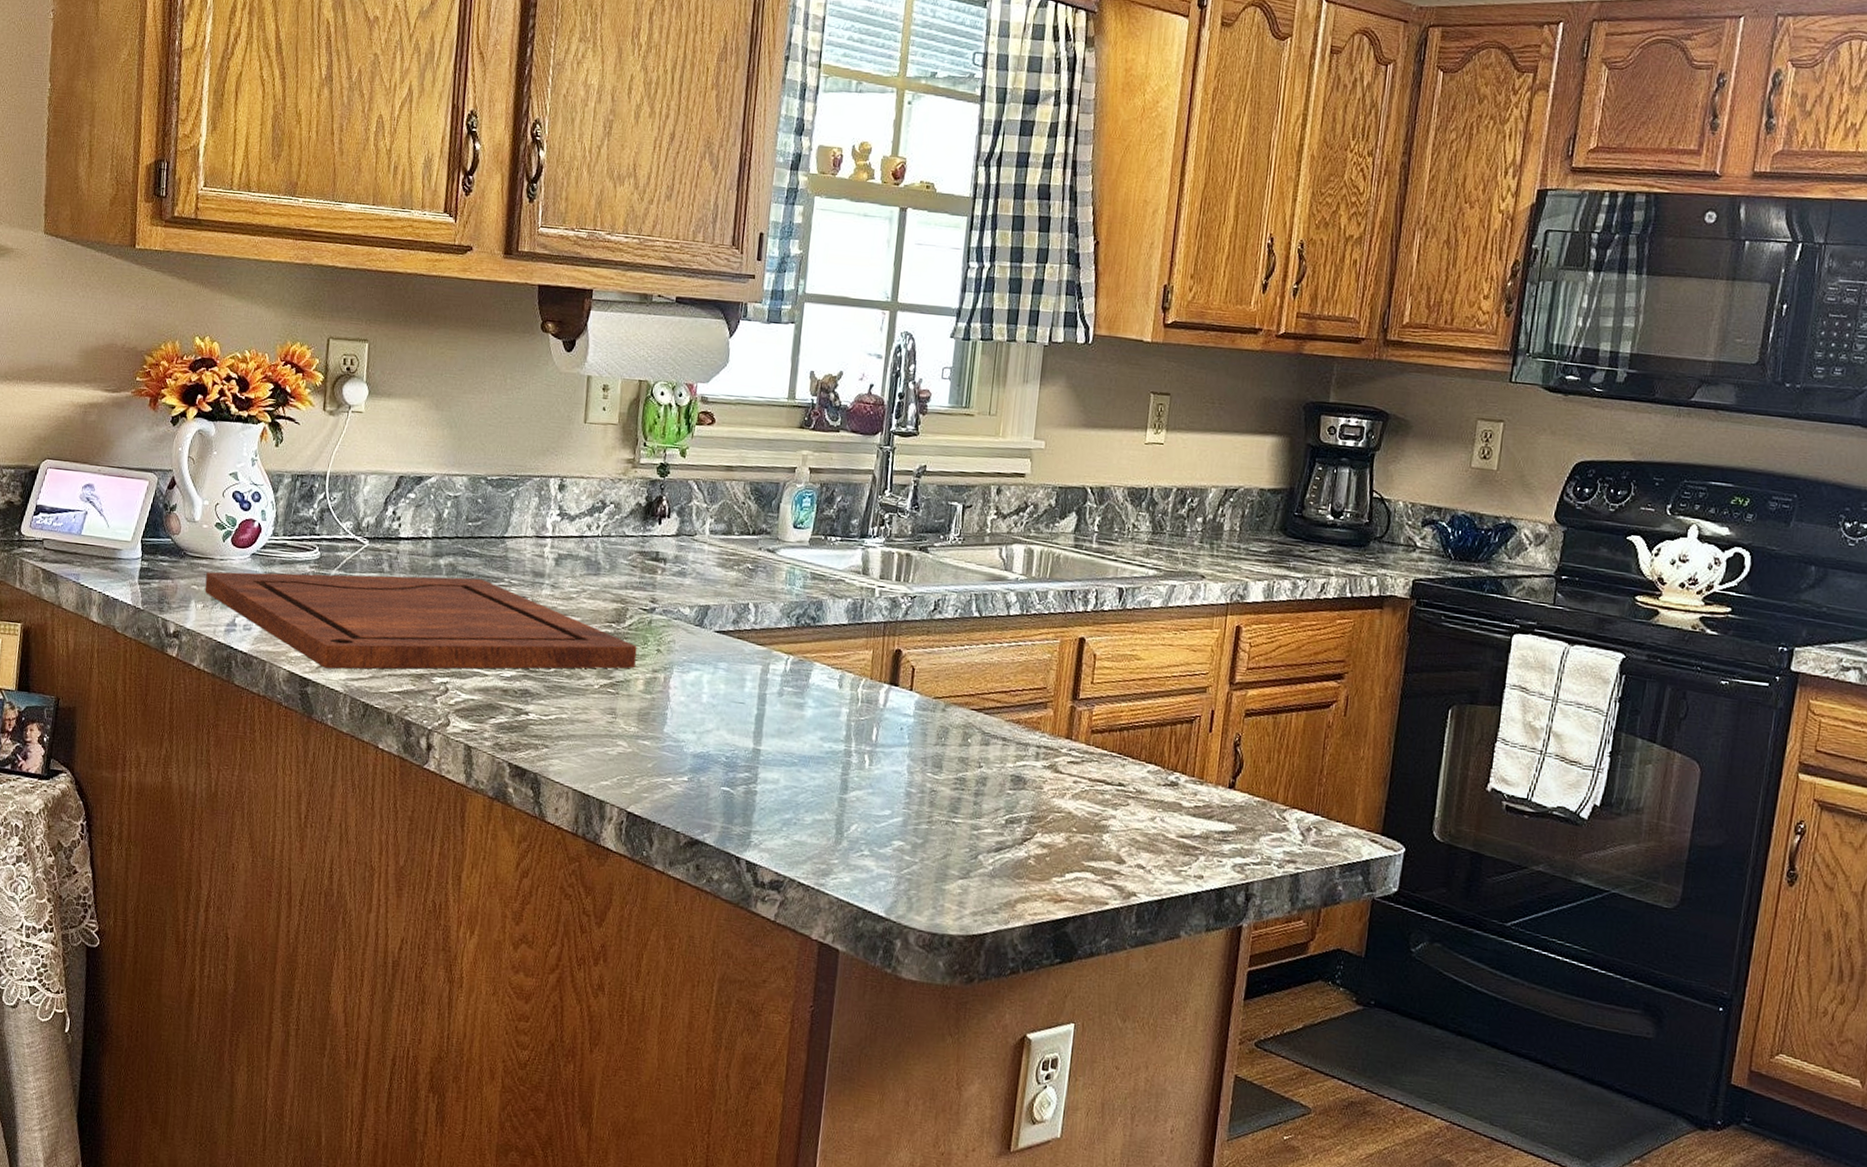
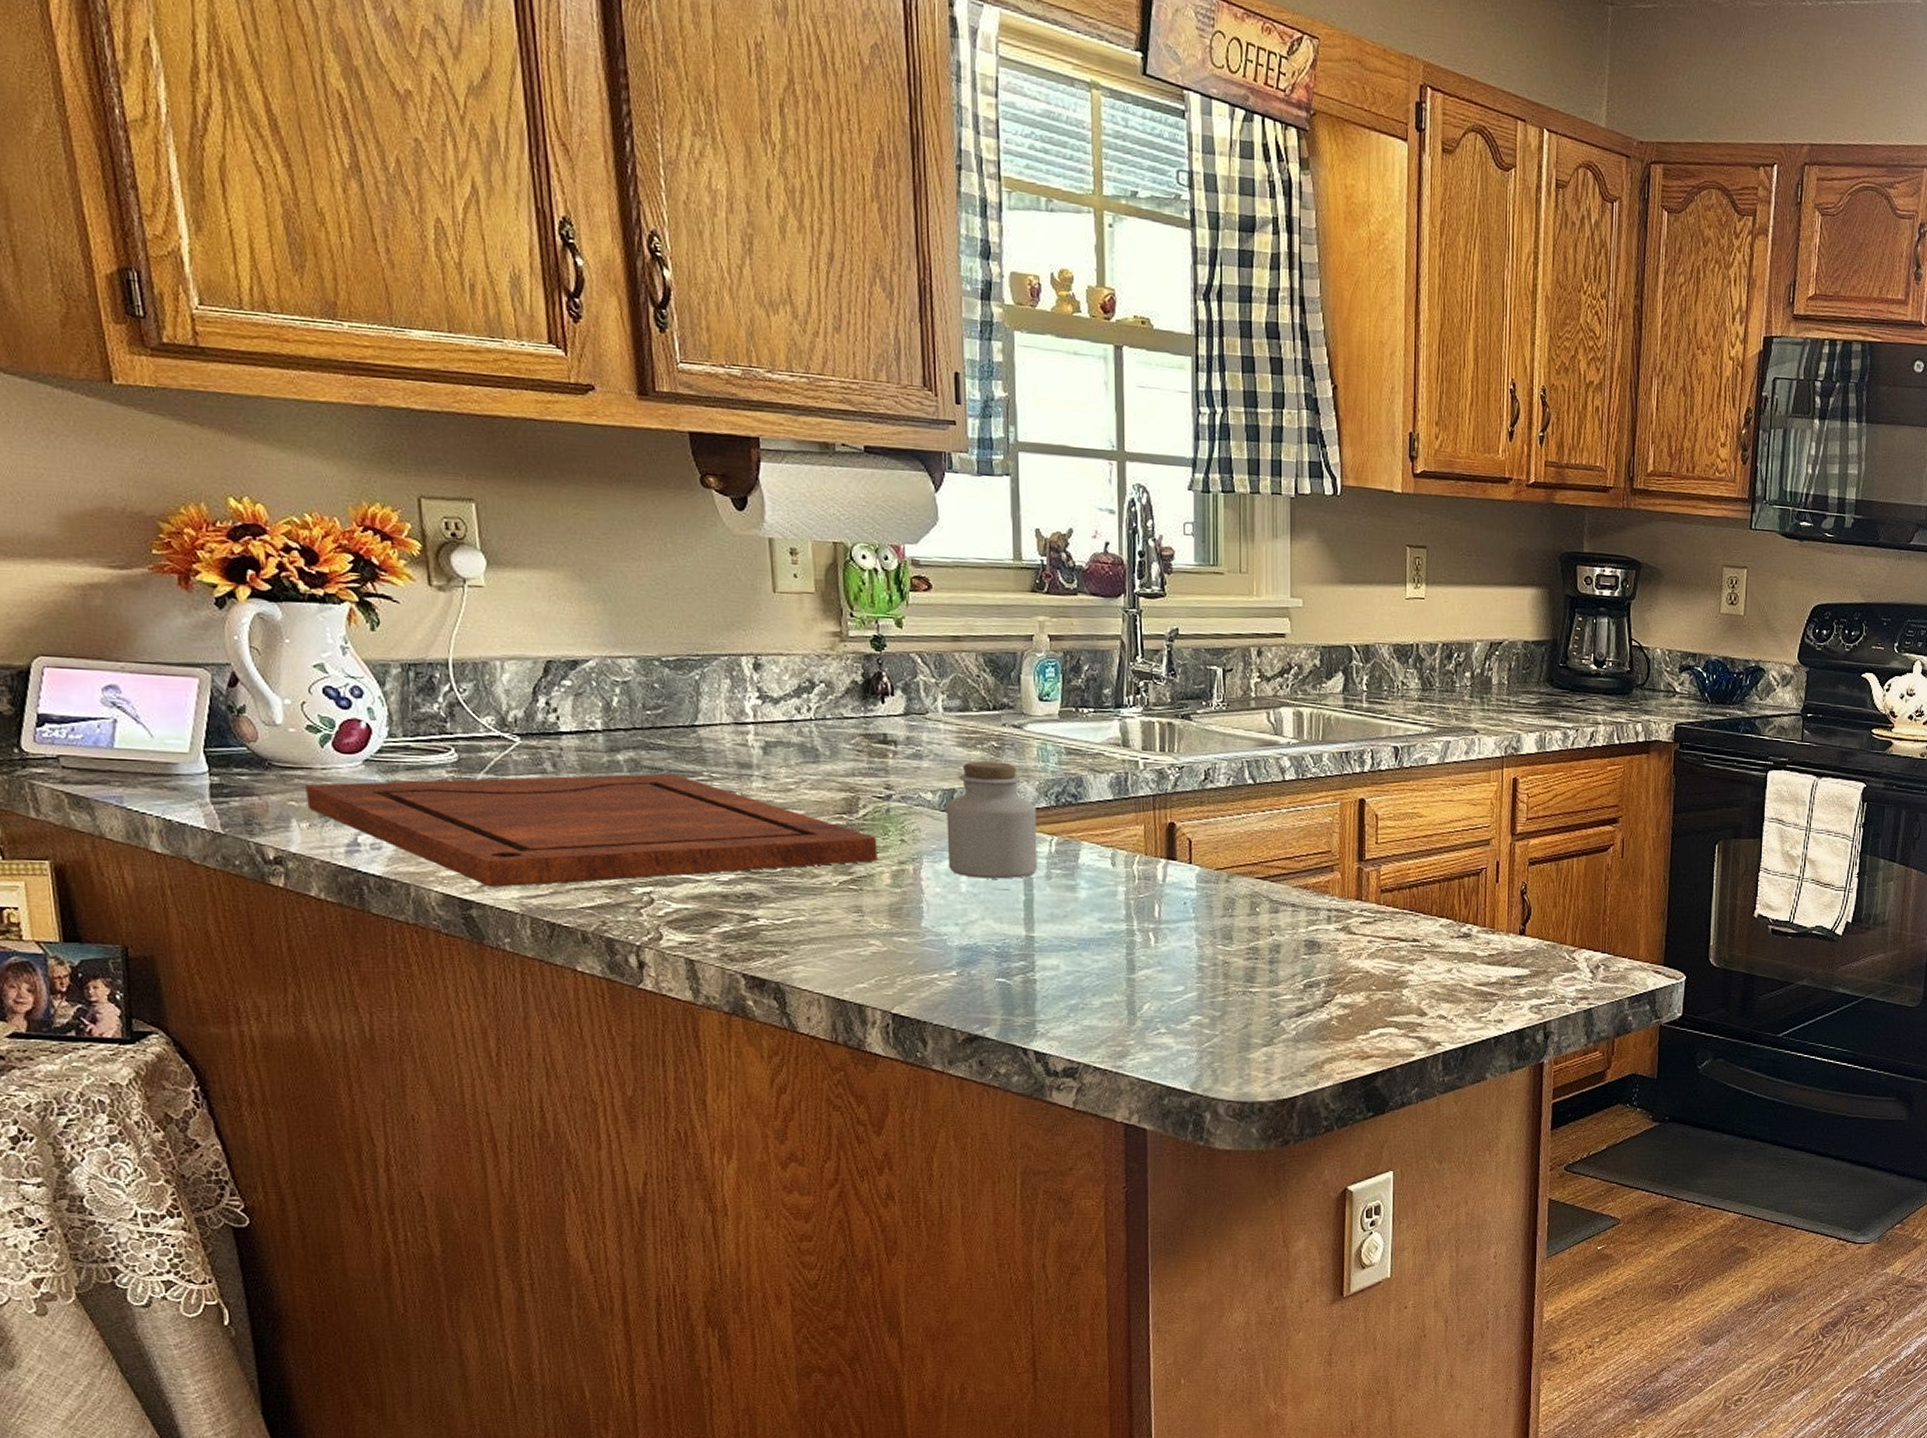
jar: none [695,581,778,693] -> present [946,761,1038,879]

